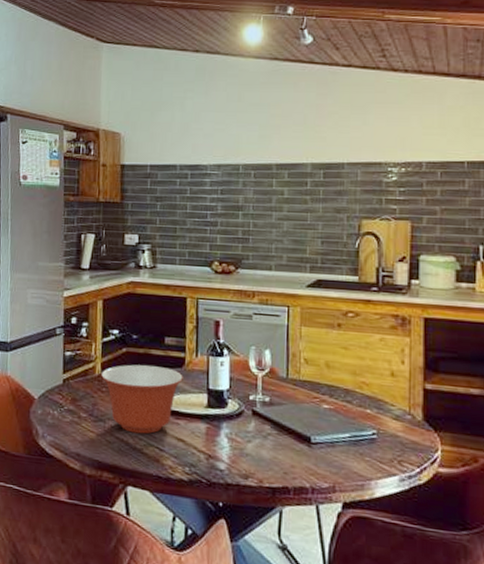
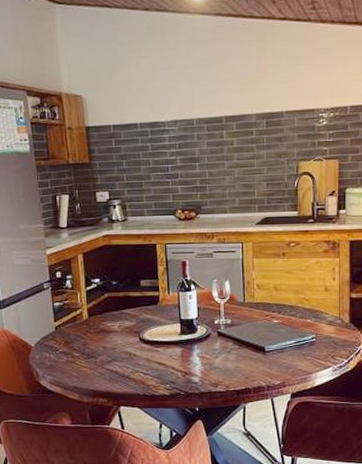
mixing bowl: present [100,364,183,434] -> none [87,306,159,364]

